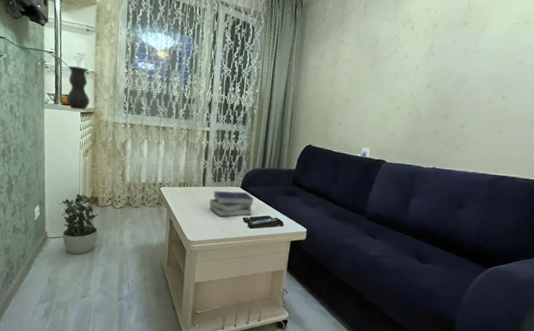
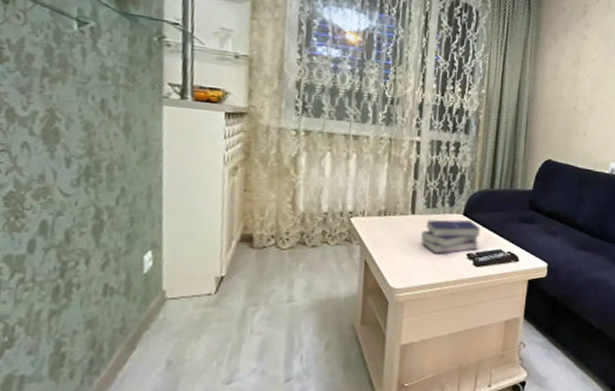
potted plant: present [58,193,99,255] -> none [185,230,255,321]
vase: present [66,65,90,110] -> none [200,44,241,110]

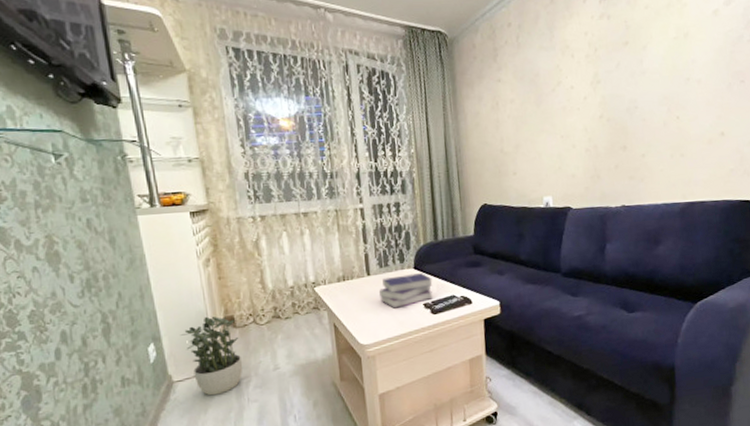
potted plant: none [185,230,255,321] -> present [180,316,243,396]

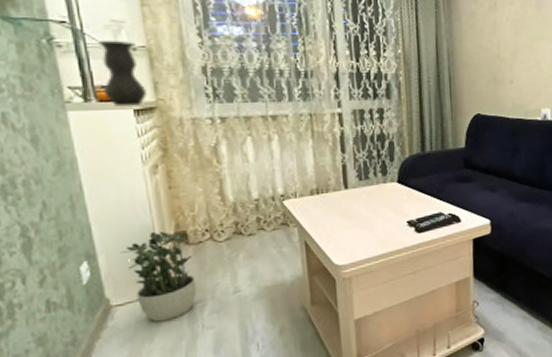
vase: none [161,154,200,210] -> present [97,40,147,107]
book: present [379,273,433,309] -> none [358,188,418,226]

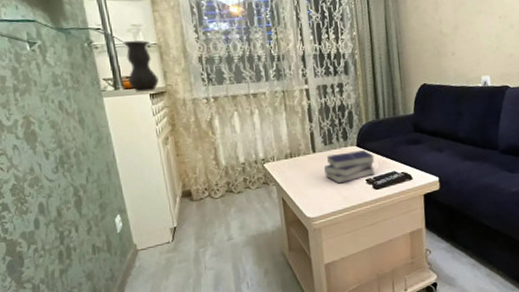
potted plant: present [120,231,197,322] -> none [143,190,200,263]
book: none [358,188,418,226] -> present [324,150,375,184]

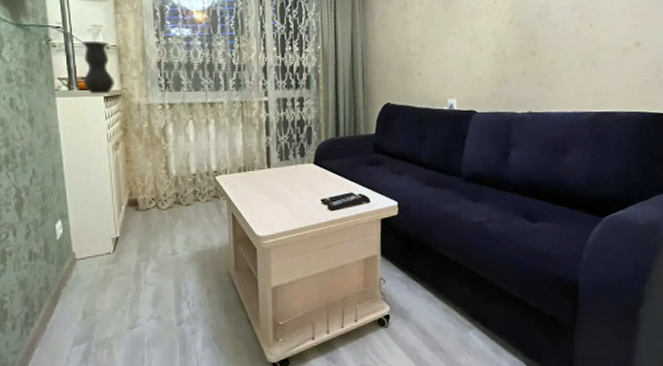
book: present [324,150,375,184] -> none [279,169,332,202]

